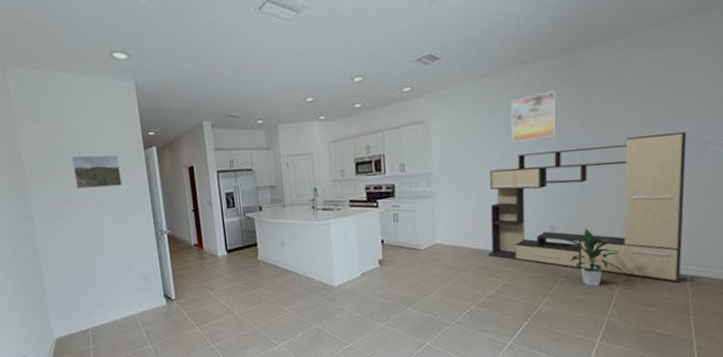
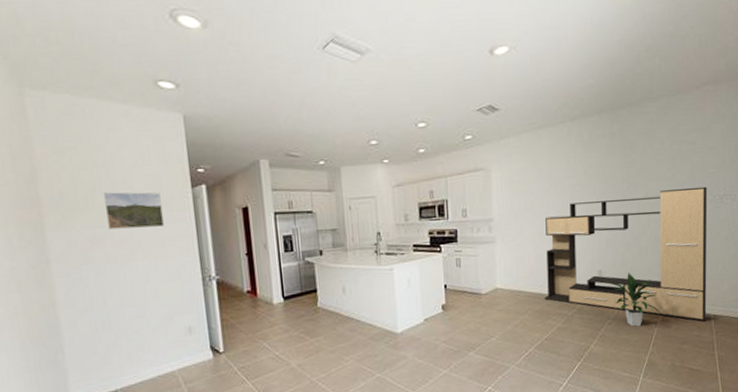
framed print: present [511,91,555,142] -> none [563,146,601,191]

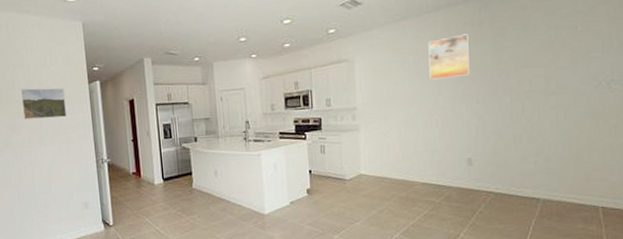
media console: present [544,186,708,322] -> none [410,71,593,214]
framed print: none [563,146,601,191] -> present [428,34,470,80]
indoor plant: present [609,273,660,327] -> none [480,161,538,217]

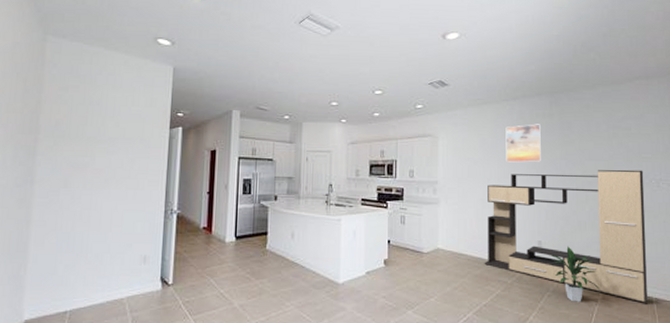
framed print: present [20,88,67,119] -> none [91,126,142,161]
media console: none [410,71,593,214] -> present [484,169,648,304]
indoor plant: none [480,161,538,217] -> present [549,246,600,302]

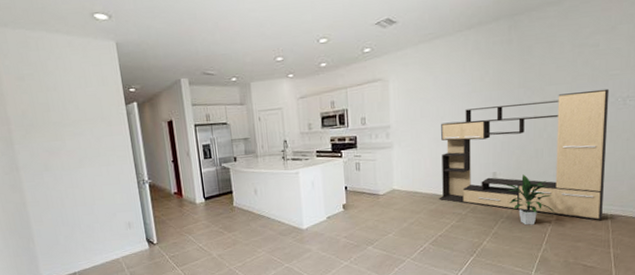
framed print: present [505,124,541,163] -> none [459,52,498,98]

